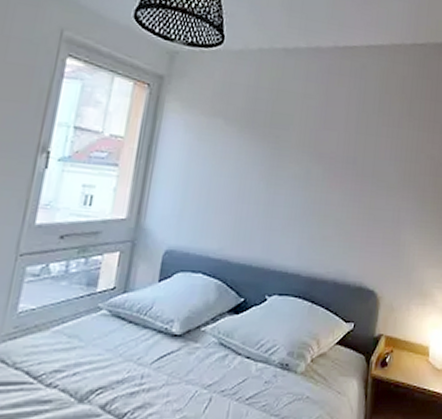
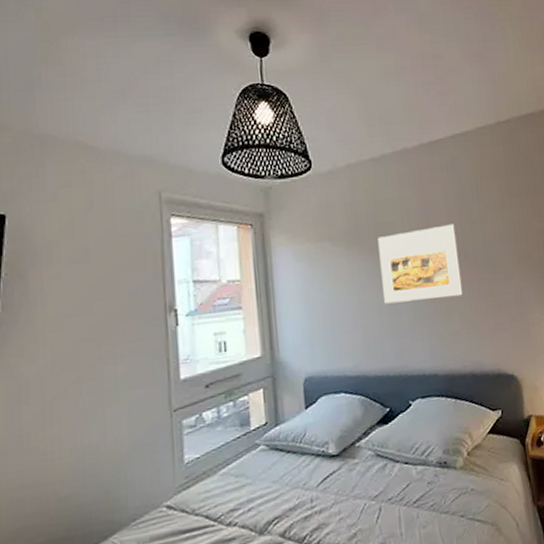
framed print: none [264,126,350,203] -> present [377,224,463,304]

